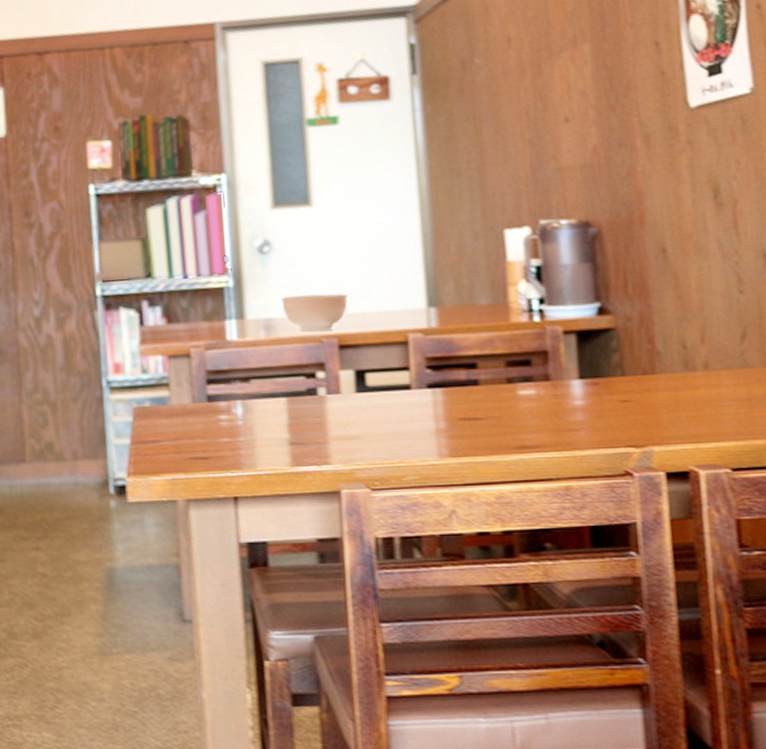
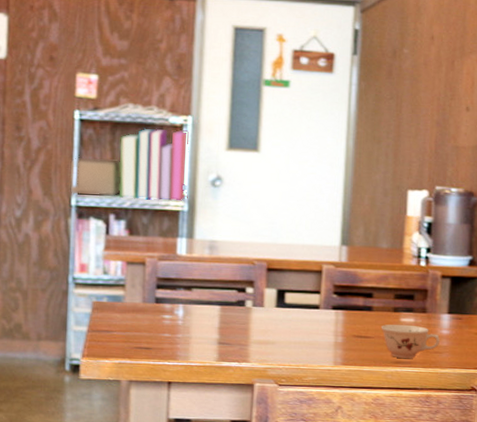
books: present [117,113,194,185] -> none [103,56,168,117]
soup bowl: present [281,293,348,332] -> none [225,224,279,255]
teacup: none [493,398,574,442] -> present [380,324,440,358]

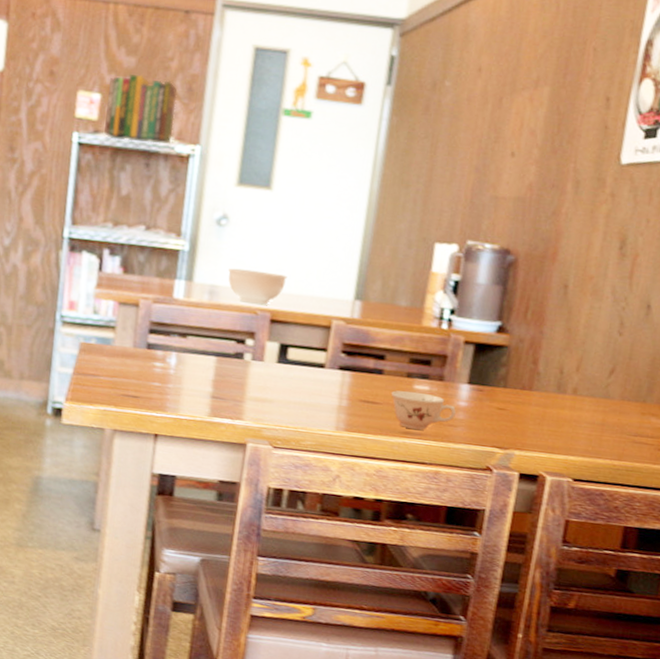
box: present [70,158,121,197] -> none [63,185,120,231]
books: none [103,56,168,117] -> present [104,74,177,145]
books: present [119,128,189,201] -> none [116,156,196,240]
soup bowl: none [225,224,279,255] -> present [228,268,288,305]

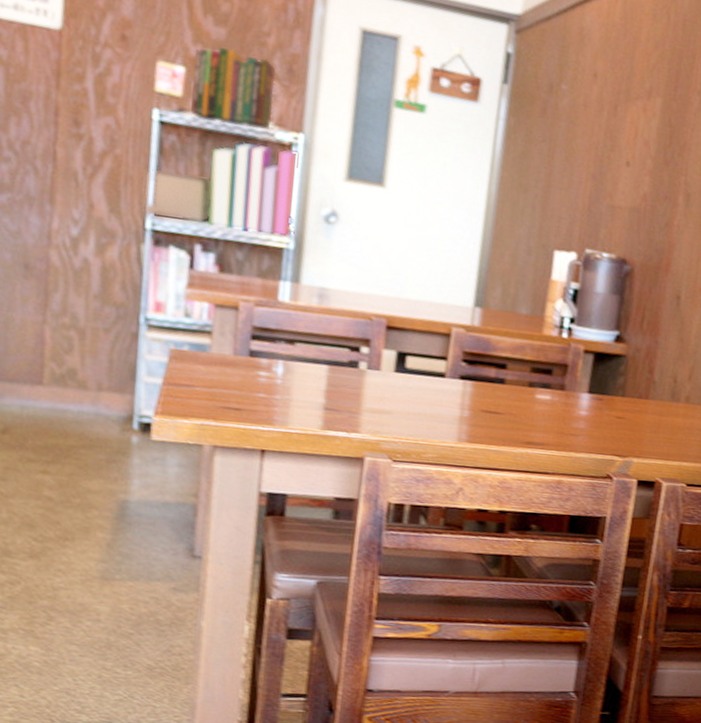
box: none [63,185,120,231] -> present [144,169,212,224]
books: none [116,156,196,240] -> present [208,141,299,237]
soup bowl: present [228,268,288,305] -> none [339,269,404,310]
teacup: present [391,390,456,430] -> none [513,400,577,440]

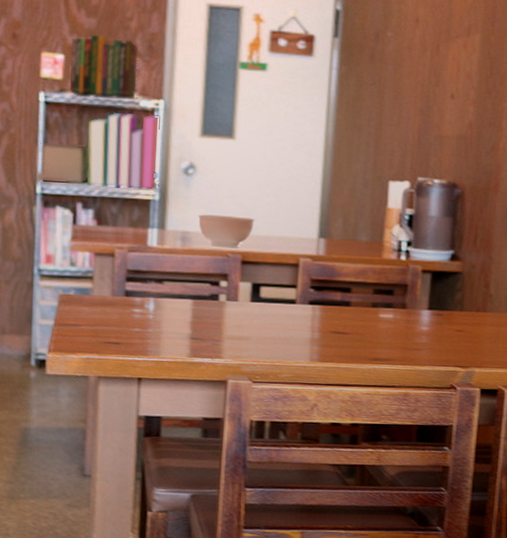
soup bowl: none [339,269,404,310] -> present [198,214,255,247]

